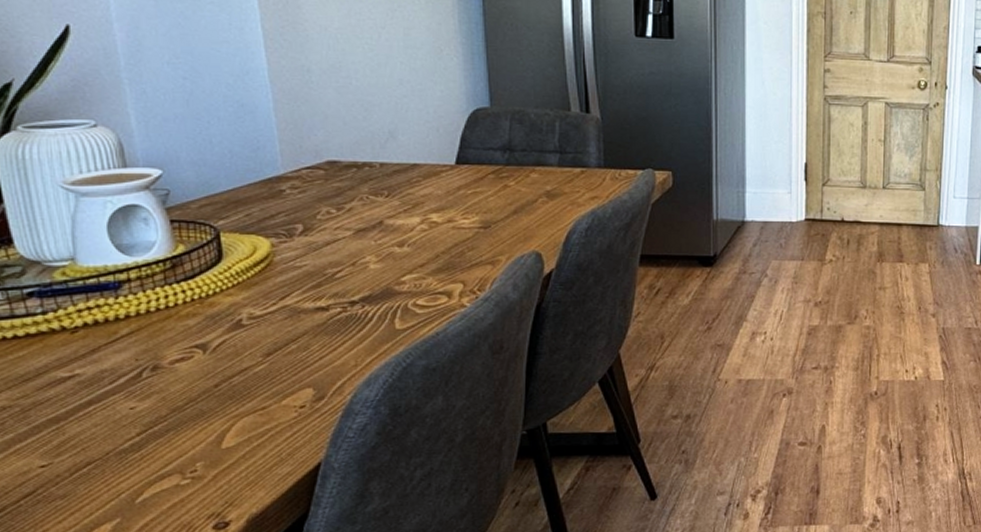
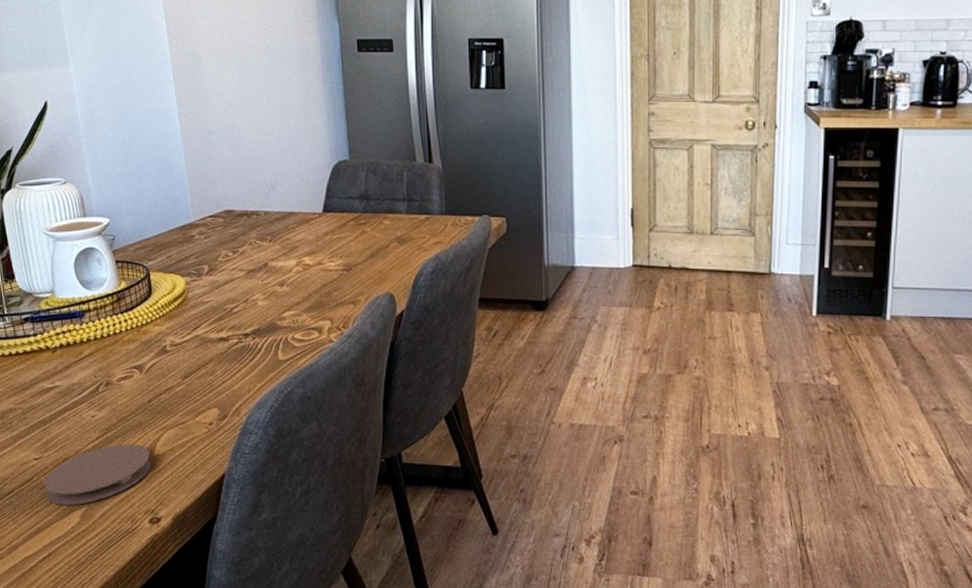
coaster: none [54,437,217,520] -> present [44,443,151,506]

